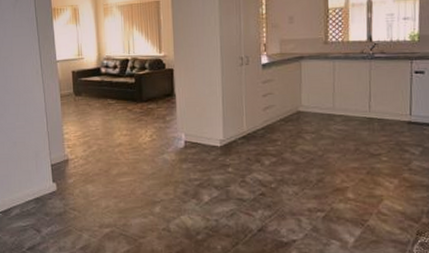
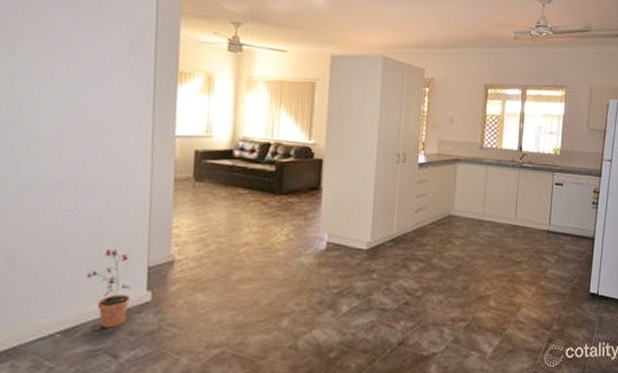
potted plant: none [12,152,42,210] -> present [86,250,131,328]

